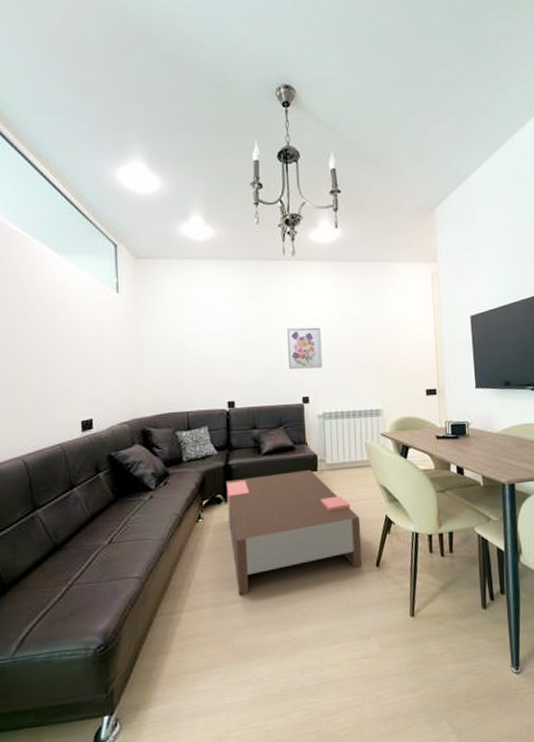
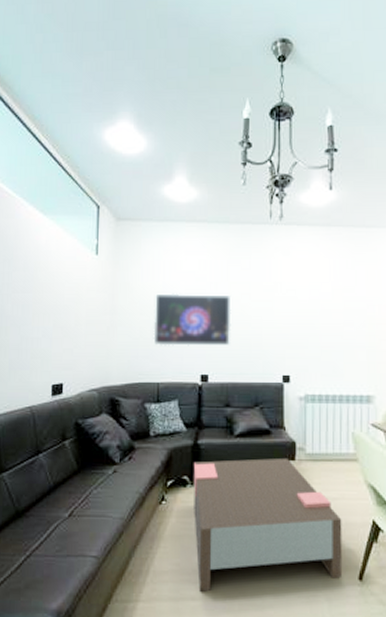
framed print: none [179,327,254,377] -> present [153,293,232,346]
wall art: present [287,327,323,369] -> none [270,298,307,344]

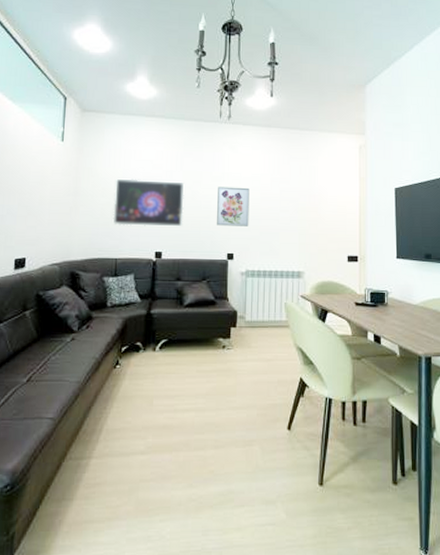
coffee table: present [193,457,343,592] -> none [145,325,275,446]
wall art: none [270,298,307,344] -> present [217,186,250,227]

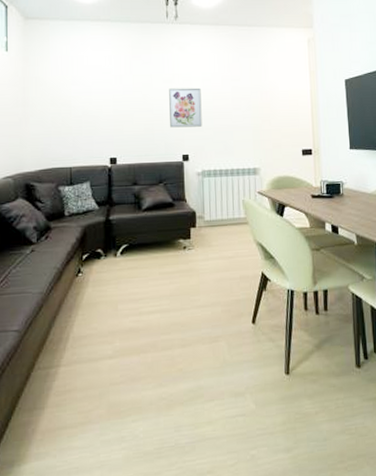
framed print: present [113,179,185,226] -> none [64,85,136,134]

